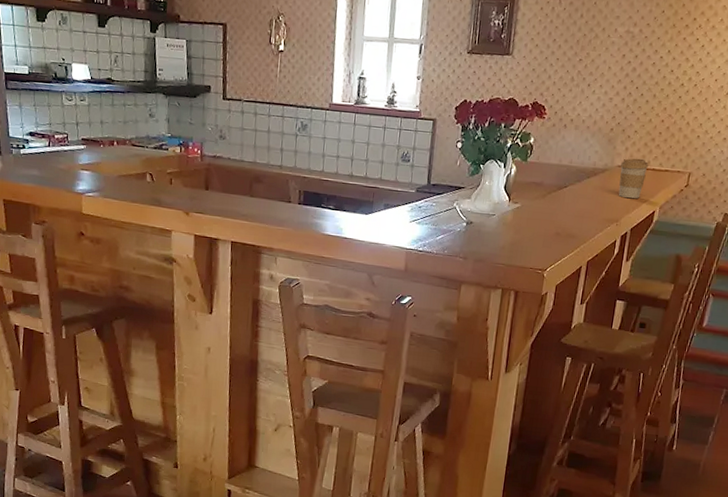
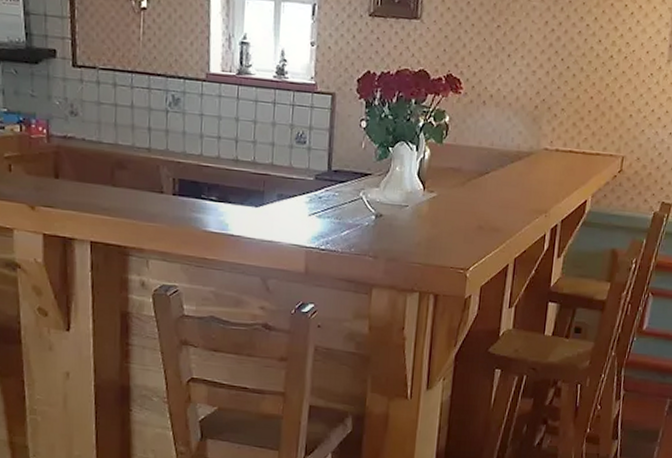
coffee cup: present [618,158,649,199] -> none [546,139,578,186]

